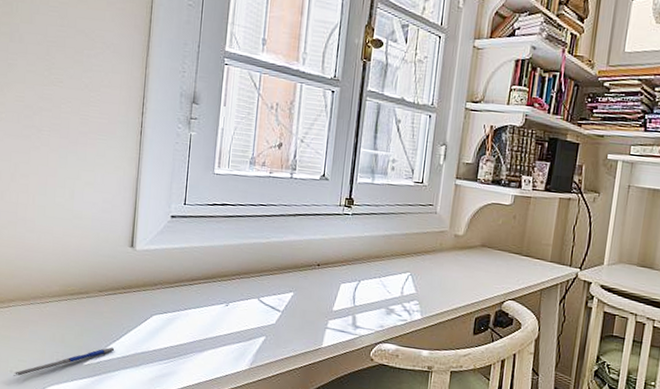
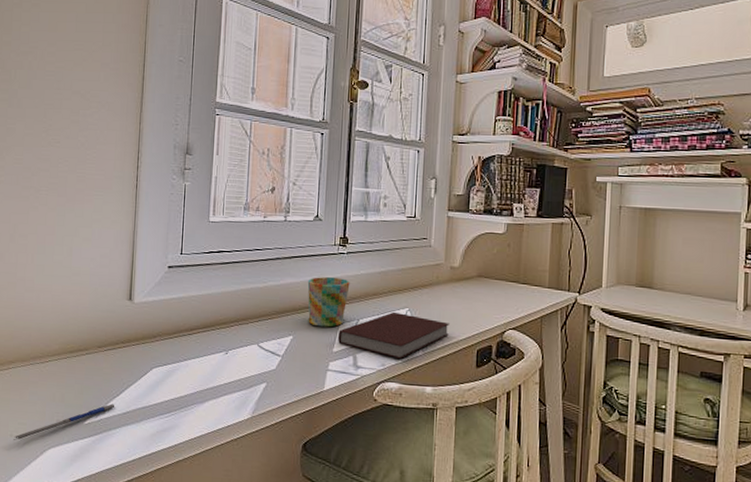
mug: none [309,236,353,287] -> present [307,277,350,328]
notebook: none [338,275,450,323] -> present [337,311,449,360]

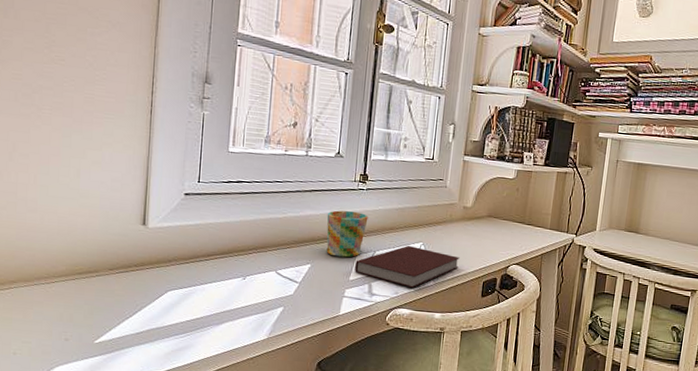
pen: present [14,403,115,441] -> none [17,324,128,359]

